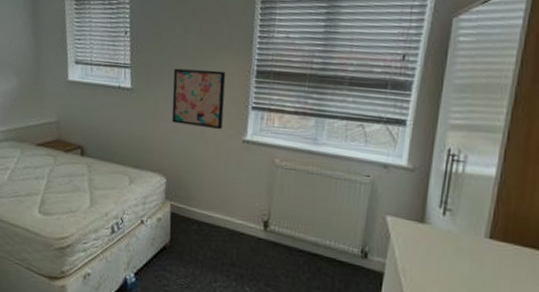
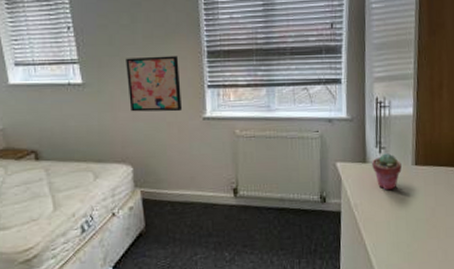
potted succulent: none [431,216,471,263] -> present [372,153,402,191]

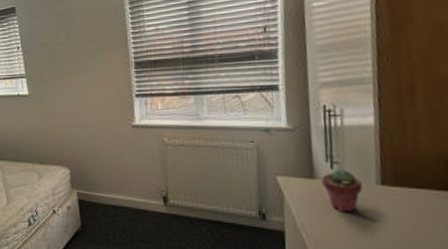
wall art: present [126,55,183,112] -> none [63,67,113,120]

